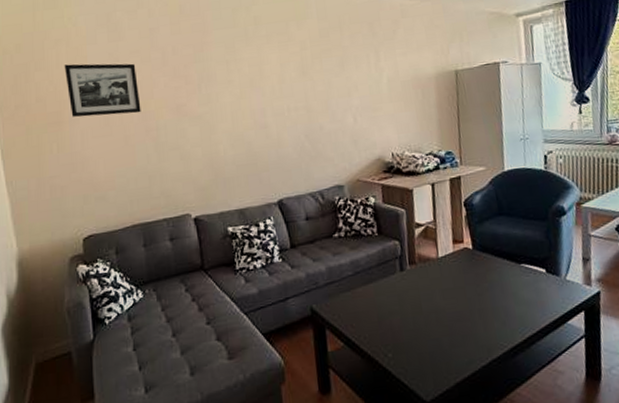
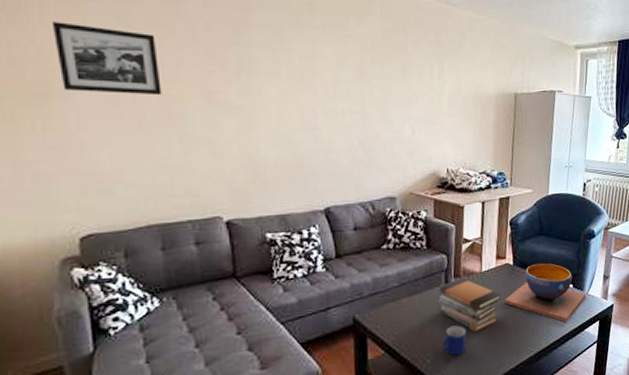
book stack: none [395,265,463,324] -> present [439,278,502,333]
mug: none [403,316,429,350] -> present [442,325,466,356]
decorative bowl: none [467,246,564,313] -> present [504,263,586,322]

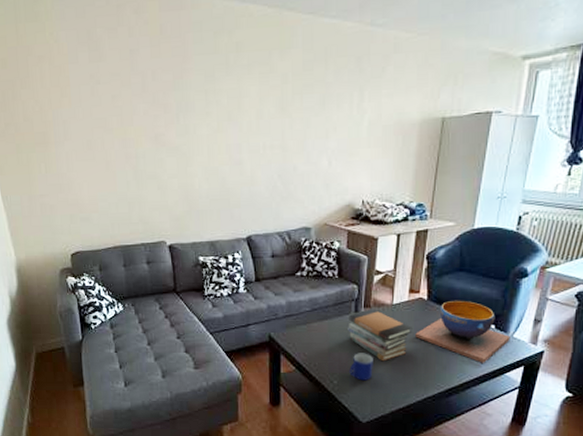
picture frame: present [51,22,162,96] -> none [47,83,122,140]

